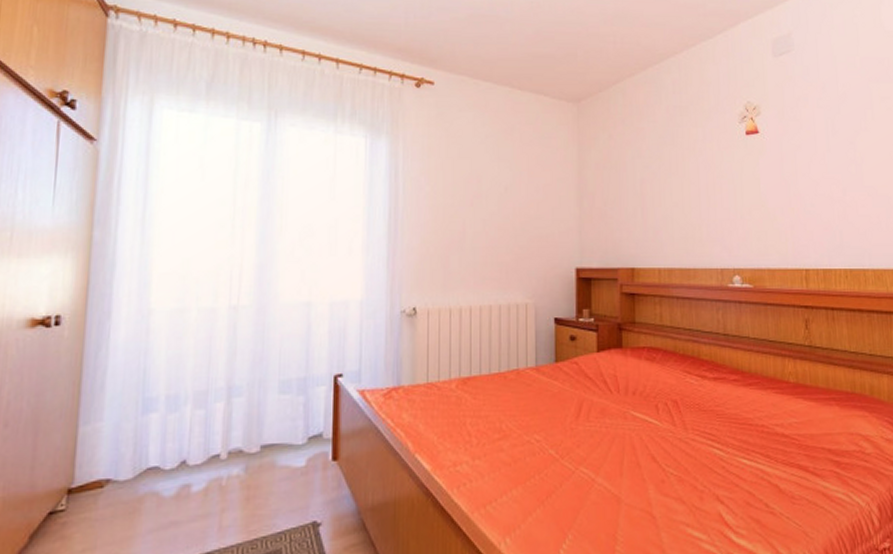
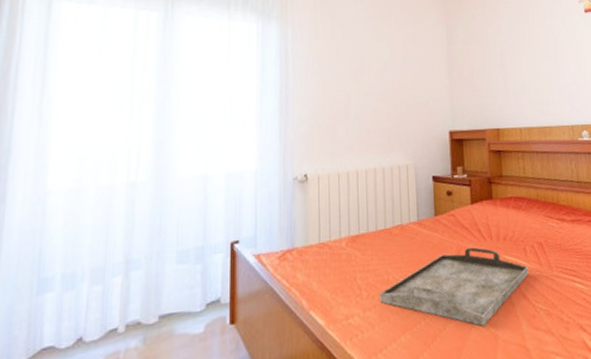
serving tray: none [491,400,660,487] -> present [379,247,529,326]

